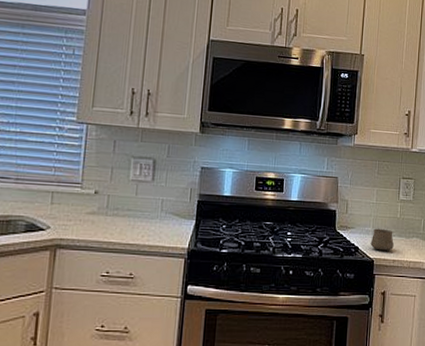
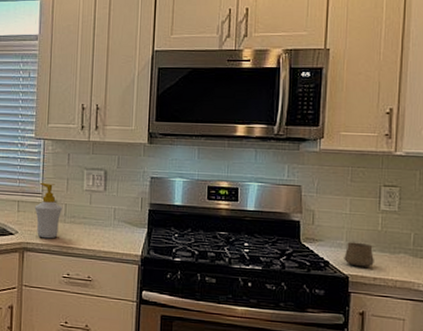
soap bottle: none [72,171,105,234] -> present [34,182,63,239]

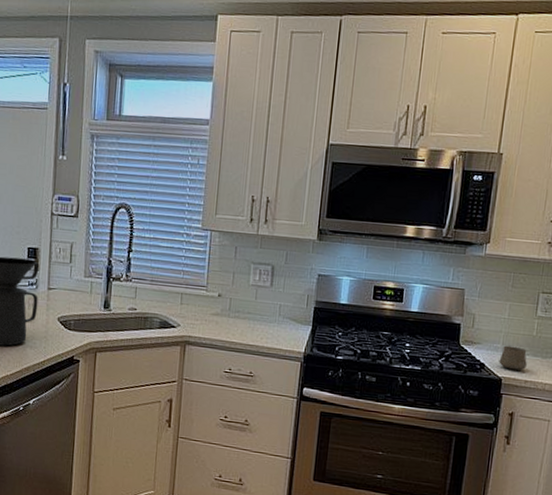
soap bottle: present [34,182,63,239] -> none [198,275,228,333]

